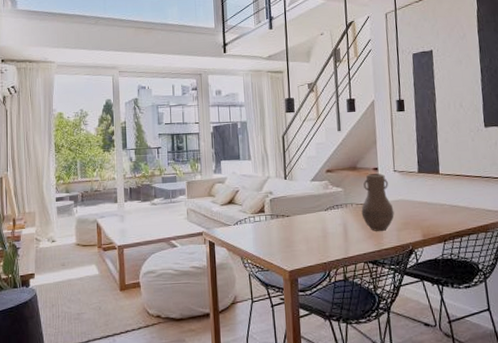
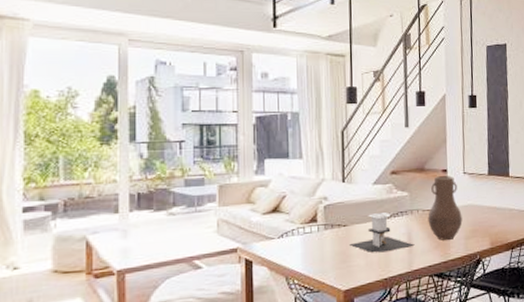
architectural model: none [293,206,349,240] -> present [350,213,414,253]

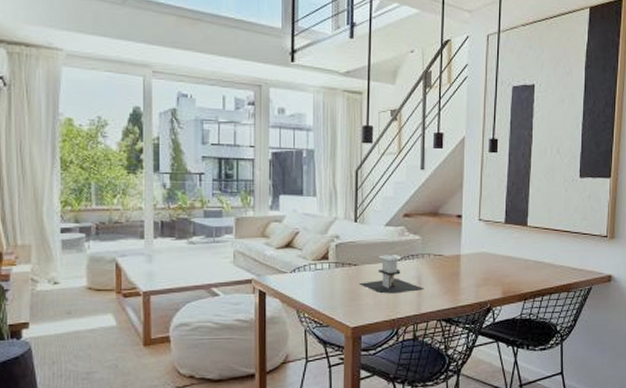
vase: present [428,176,463,240] -> none [439,222,475,286]

